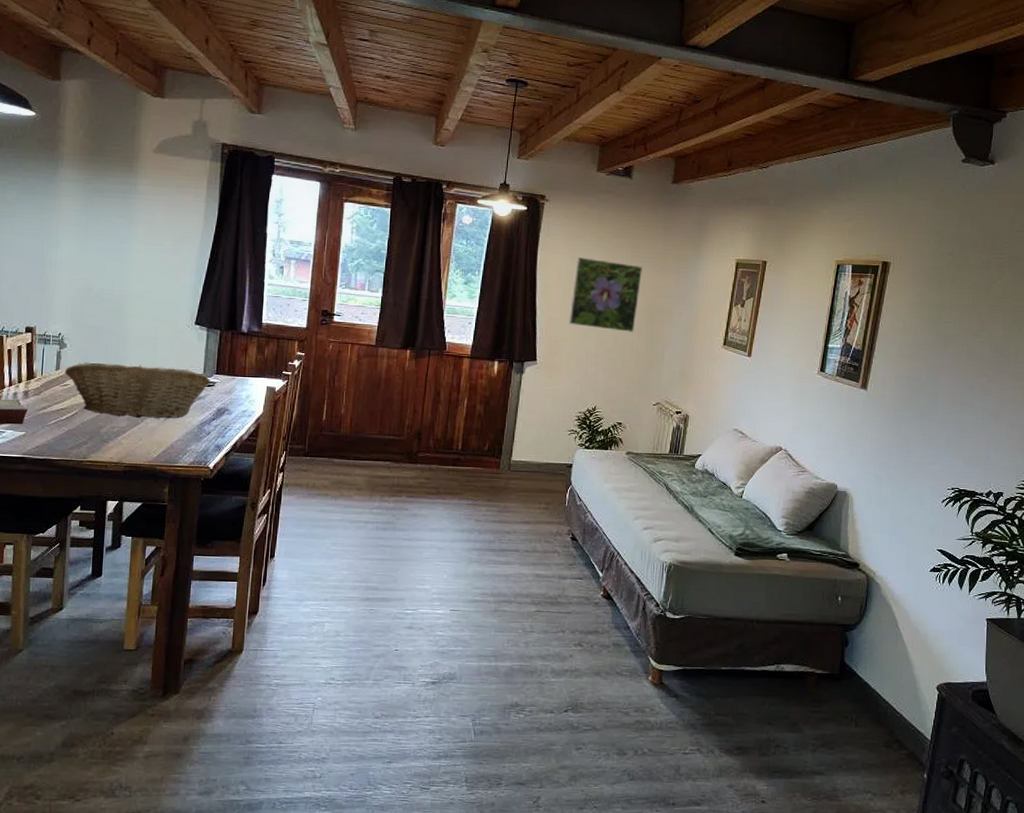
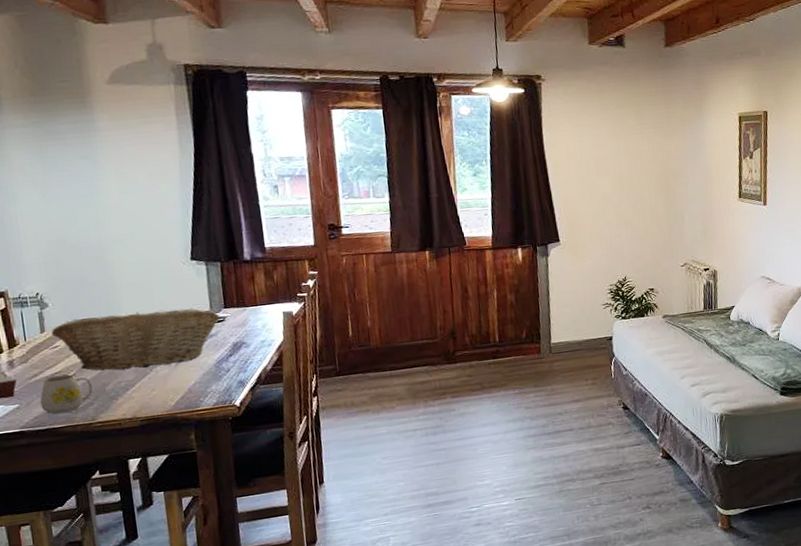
mug: none [43,411,90,448] -> present [40,374,93,415]
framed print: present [569,257,642,332] -> none [583,132,651,201]

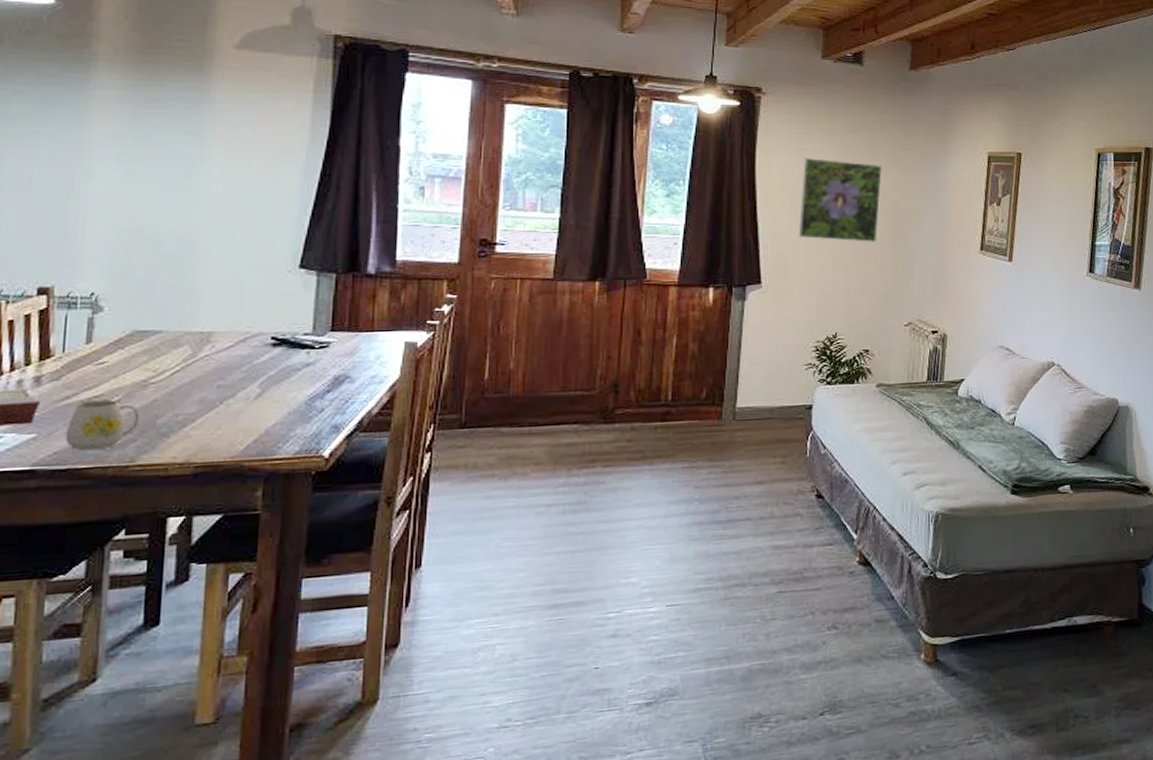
fruit basket: present [52,308,221,371] -> none [100,326,324,400]
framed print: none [583,132,651,201] -> present [798,158,882,242]

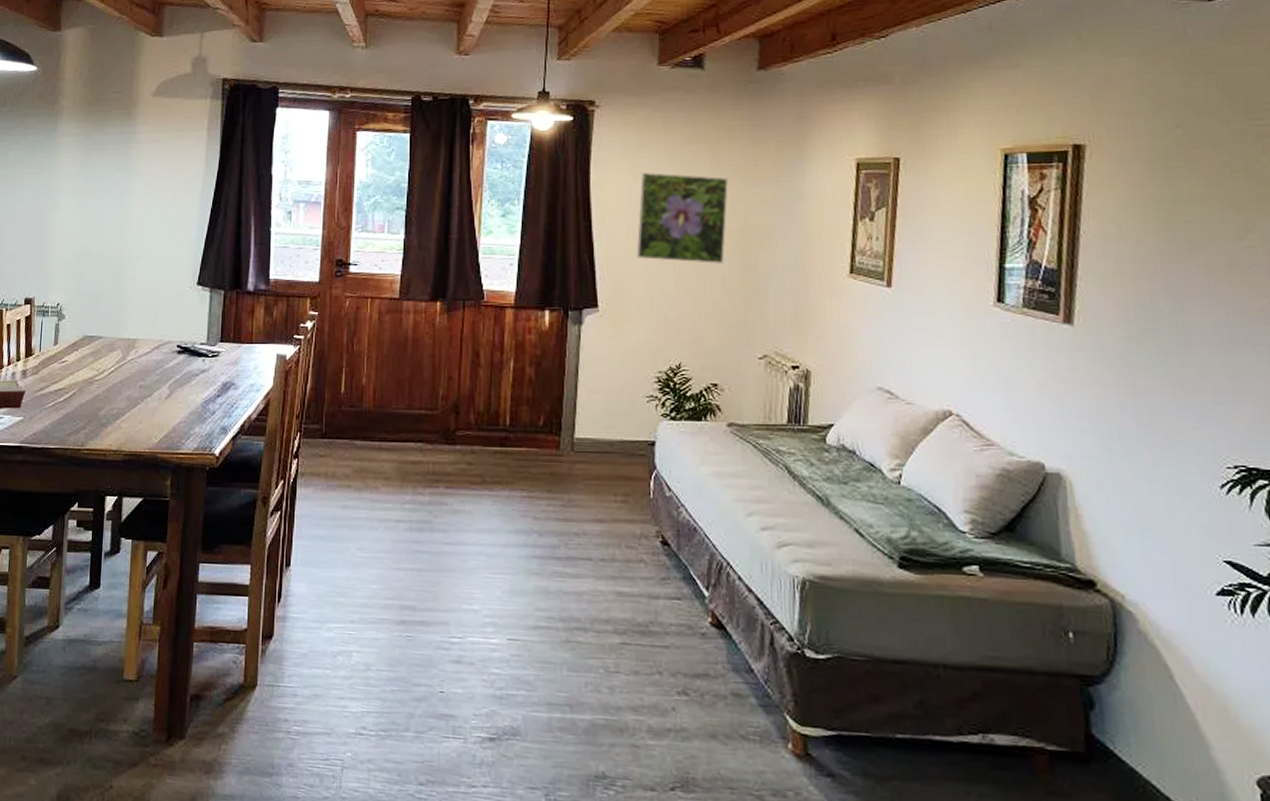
mug: present [65,400,140,451] -> none [41,392,88,434]

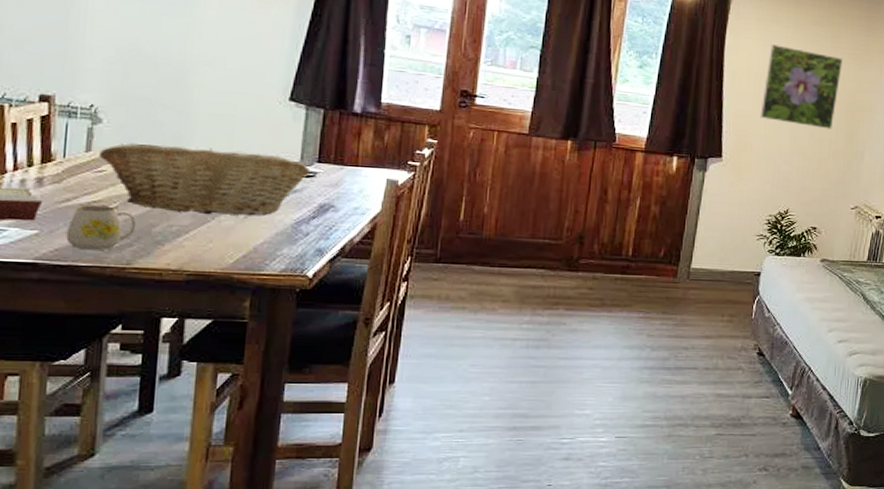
mug: none [41,392,88,434] -> present [66,205,137,251]
fruit basket: none [63,334,215,398] -> present [99,143,311,216]

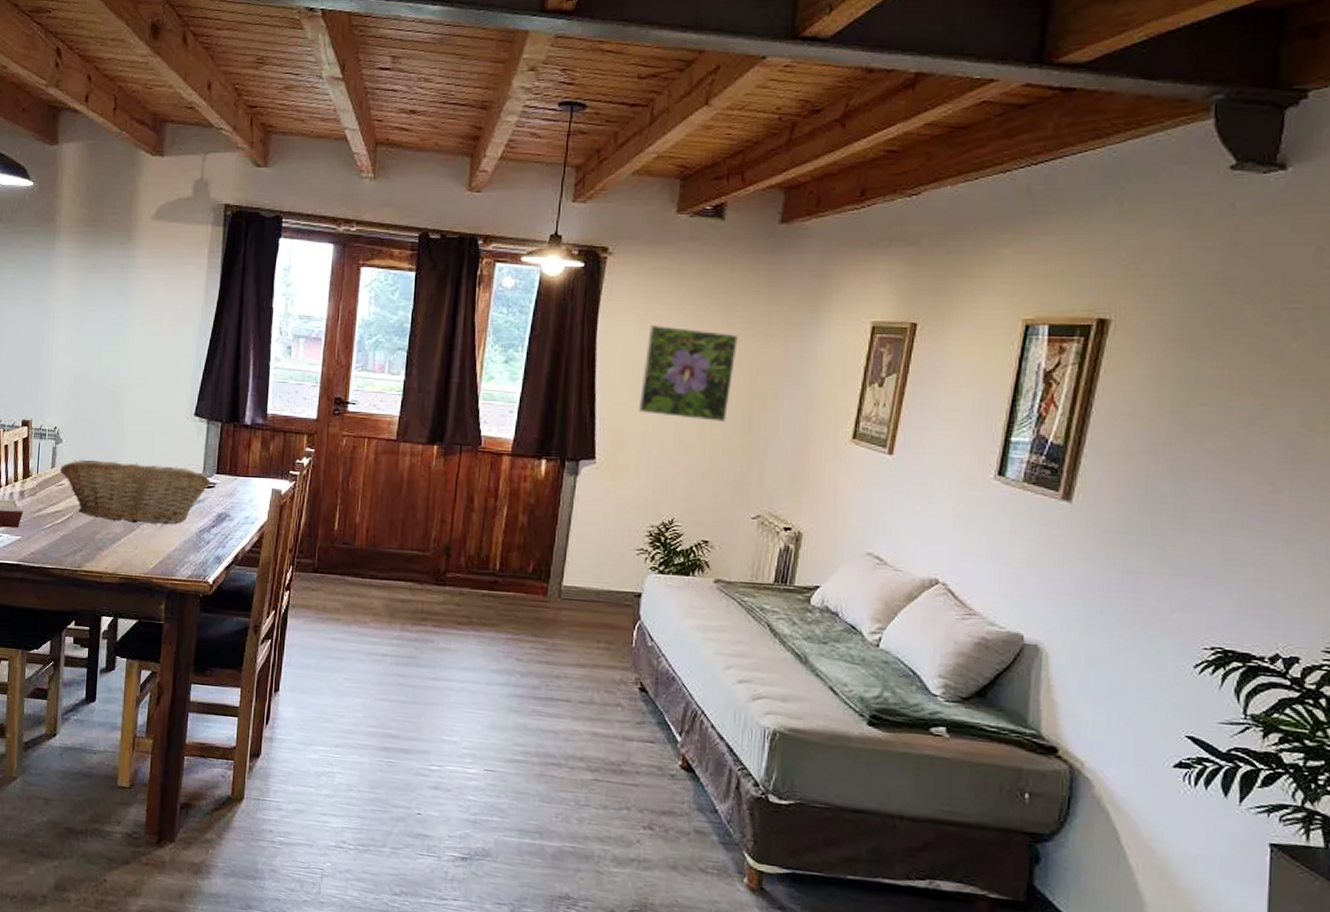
mug: present [66,205,137,251] -> none [38,514,85,555]

